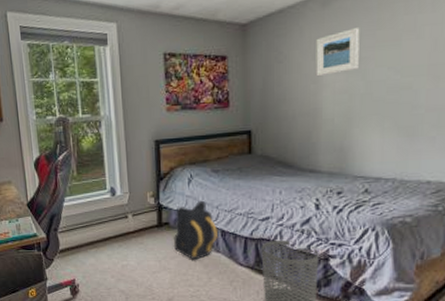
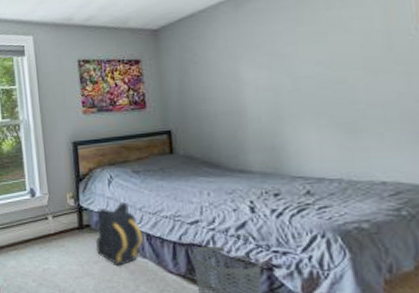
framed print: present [316,28,360,77] -> none [232,26,282,76]

